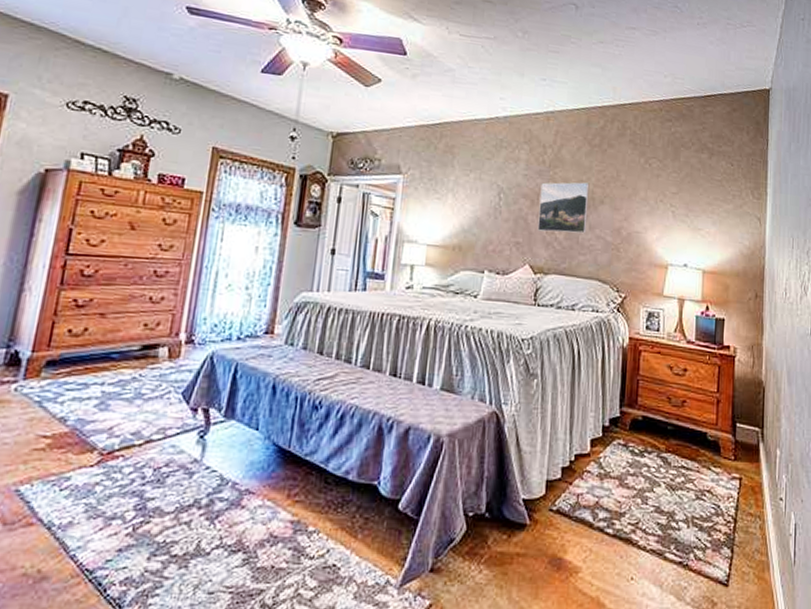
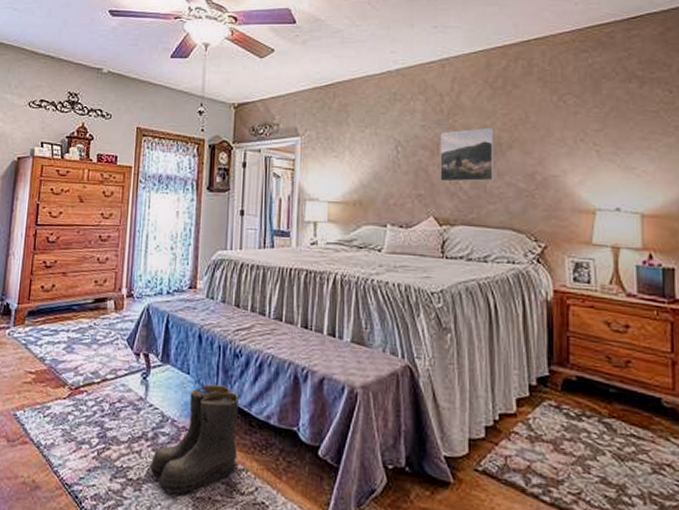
boots: none [200,440,315,568] -> present [149,384,239,494]

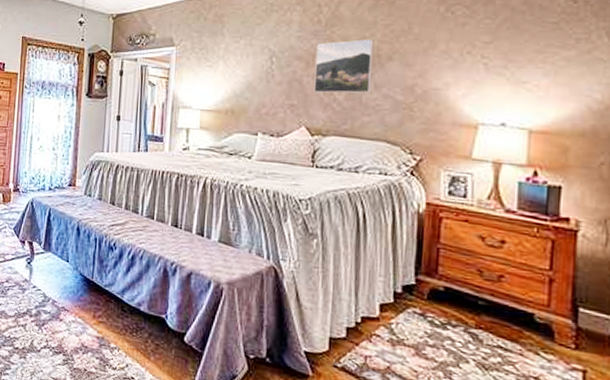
boots: present [149,384,239,494] -> none [33,271,113,364]

